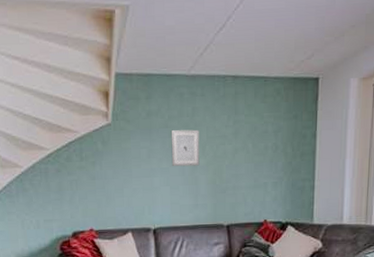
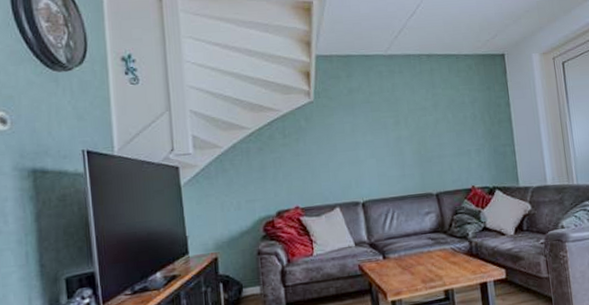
wall art: present [171,129,200,167] -> none [372,103,404,140]

